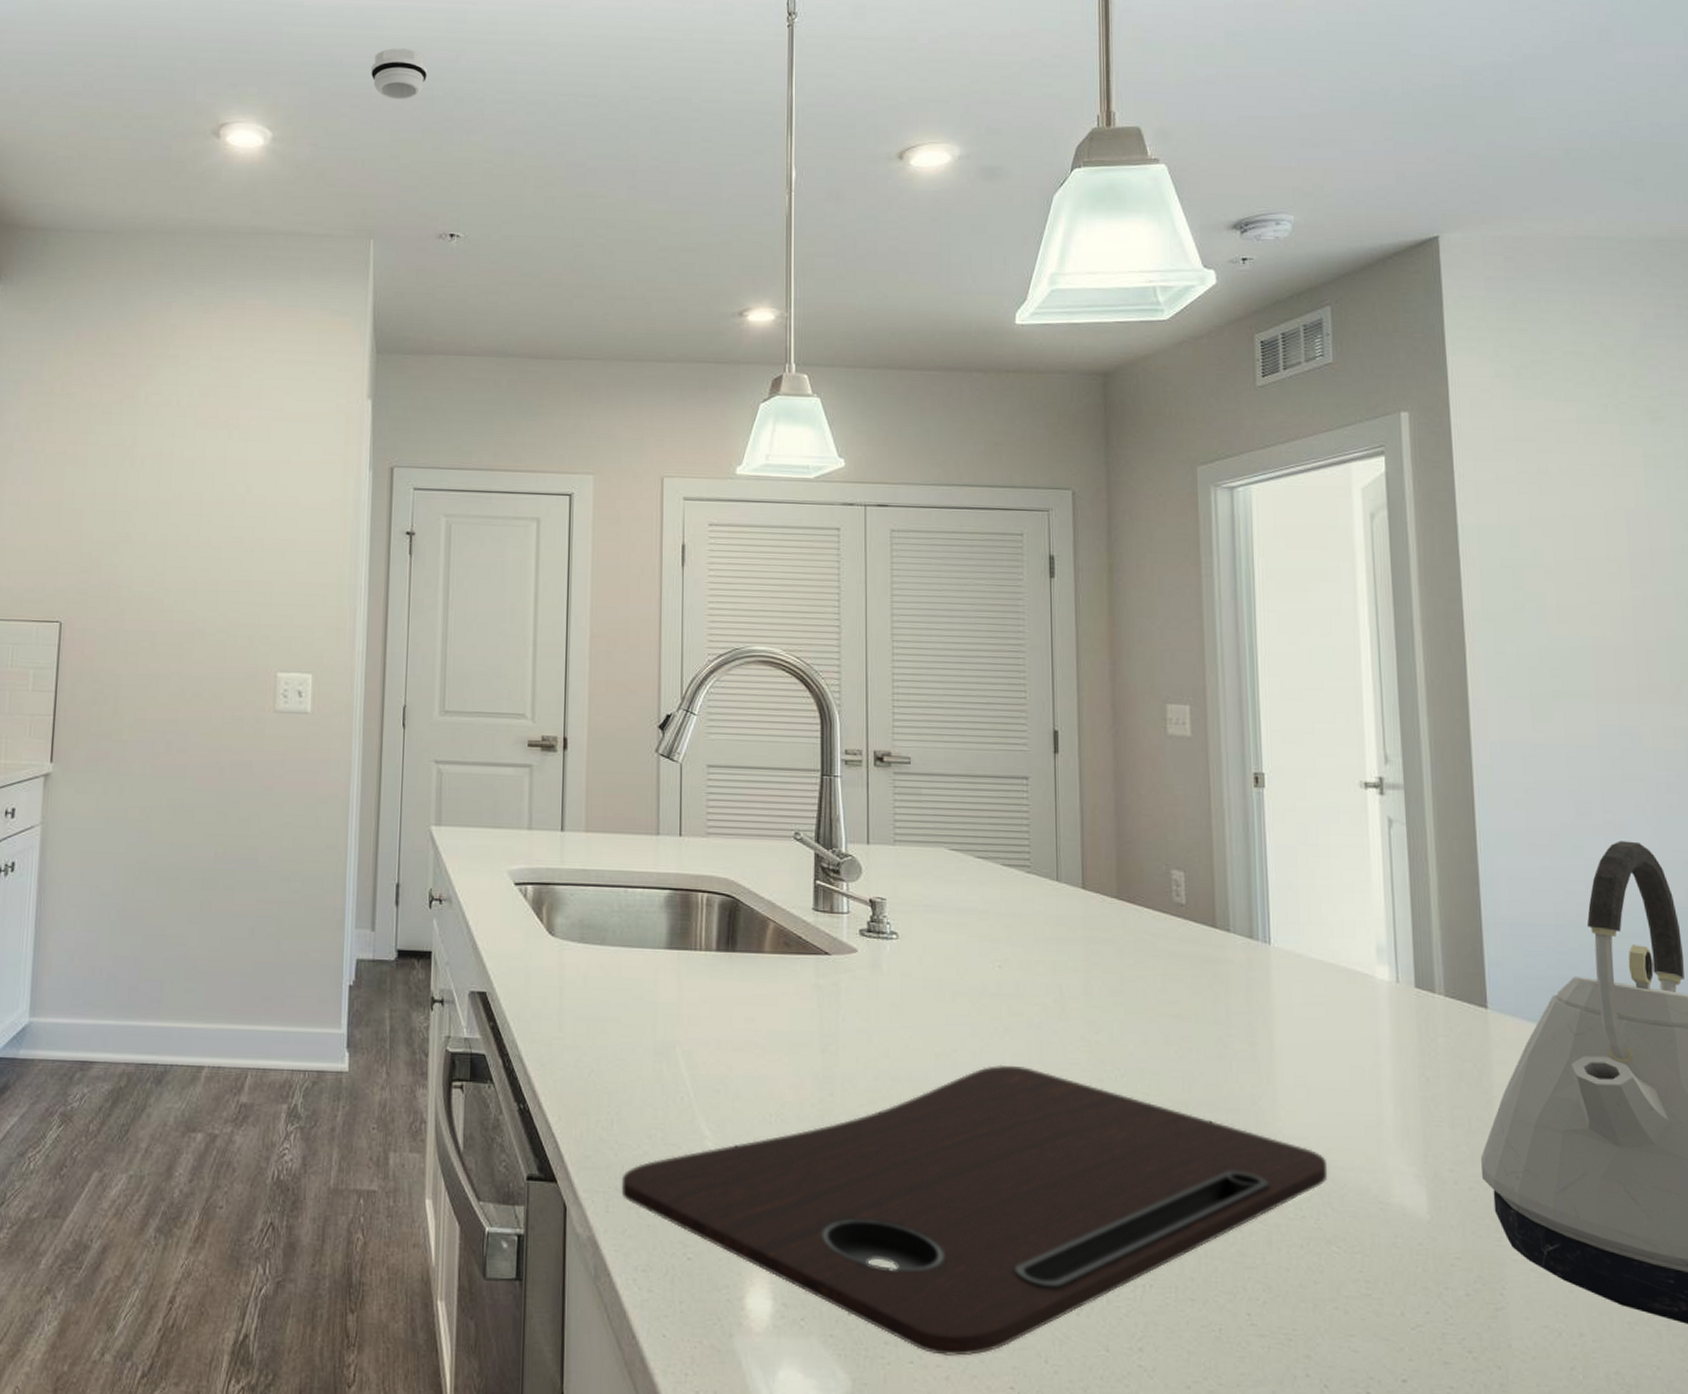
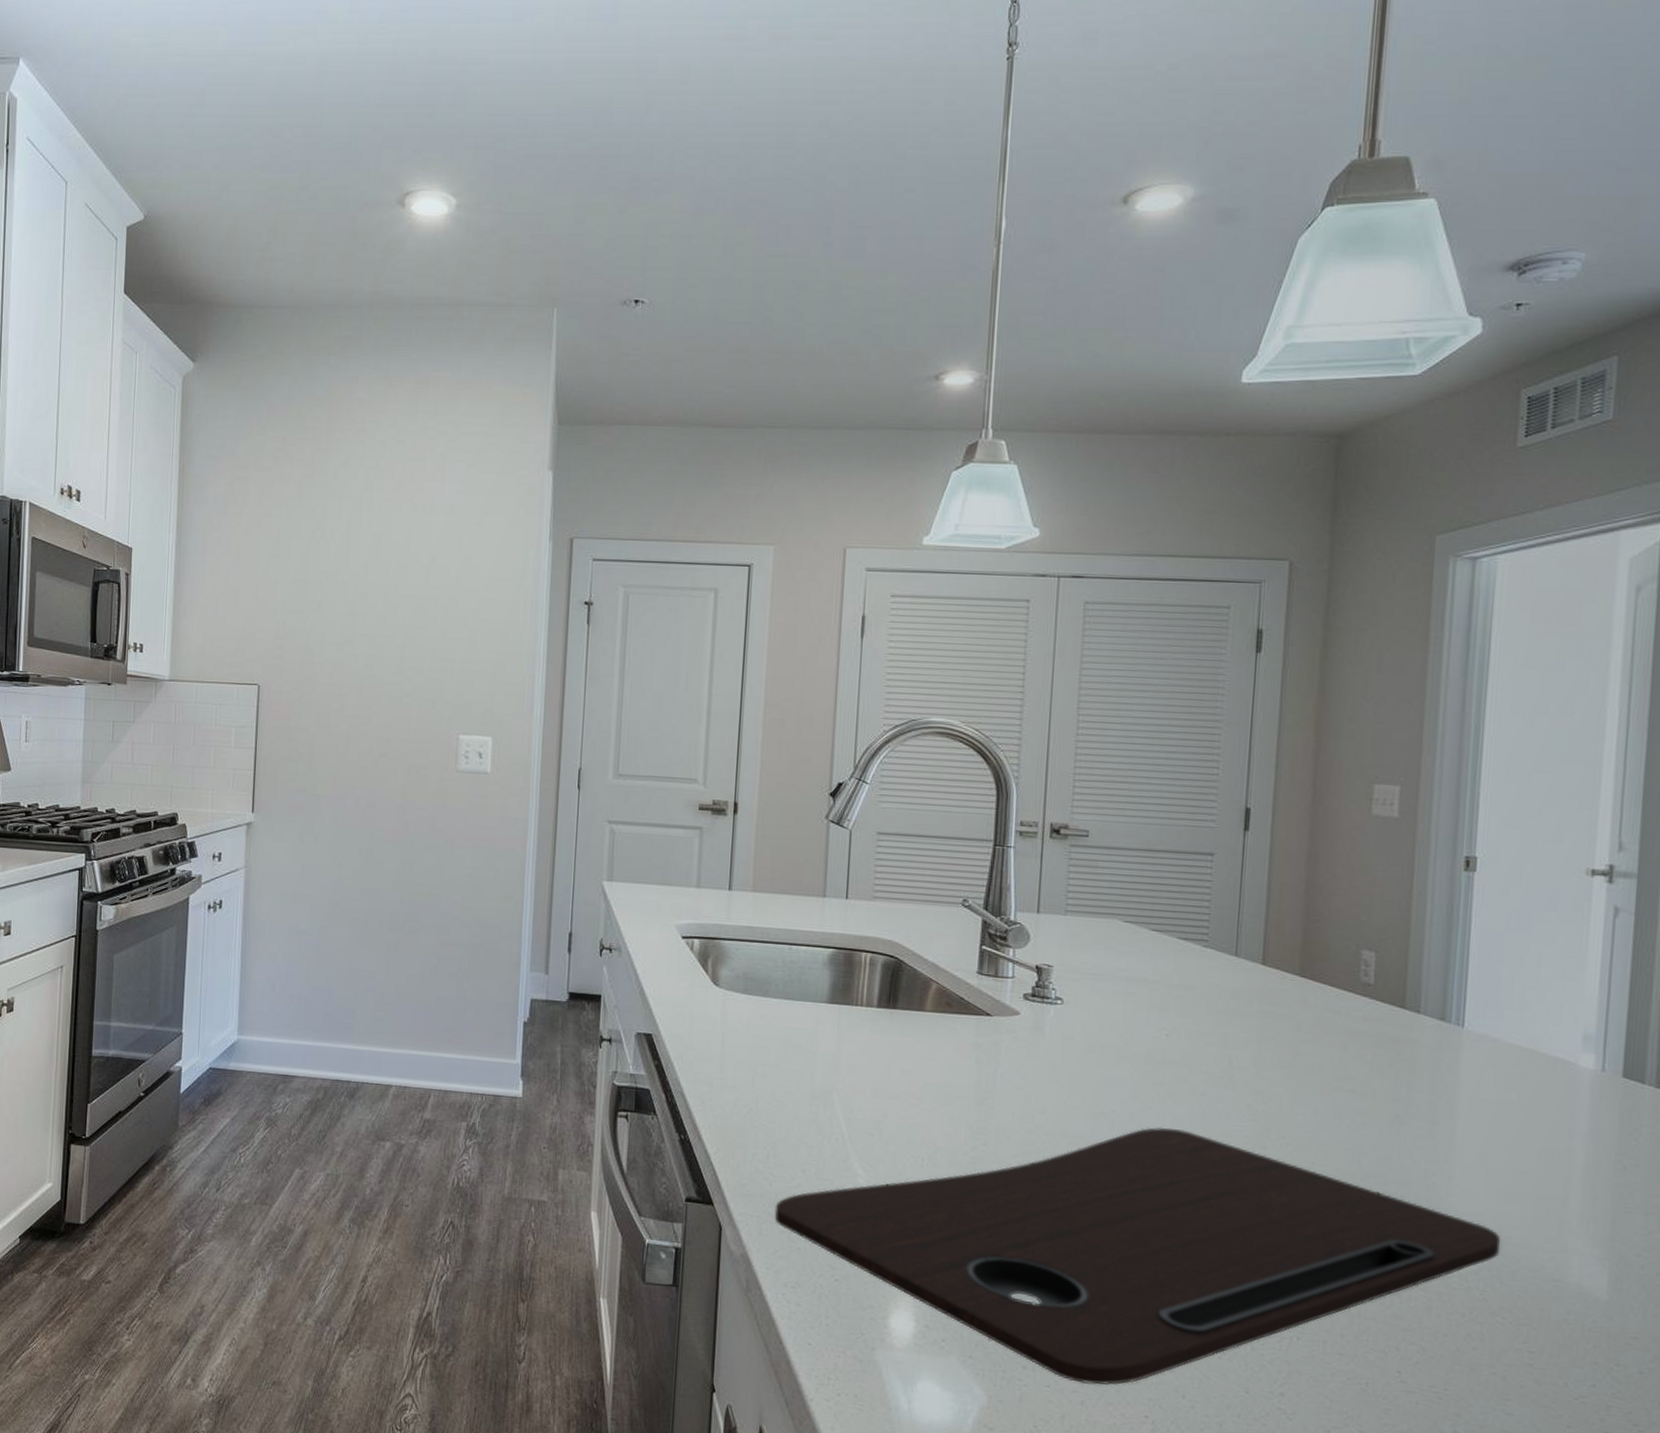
smoke detector: present [370,48,428,99] -> none [556,104,616,159]

